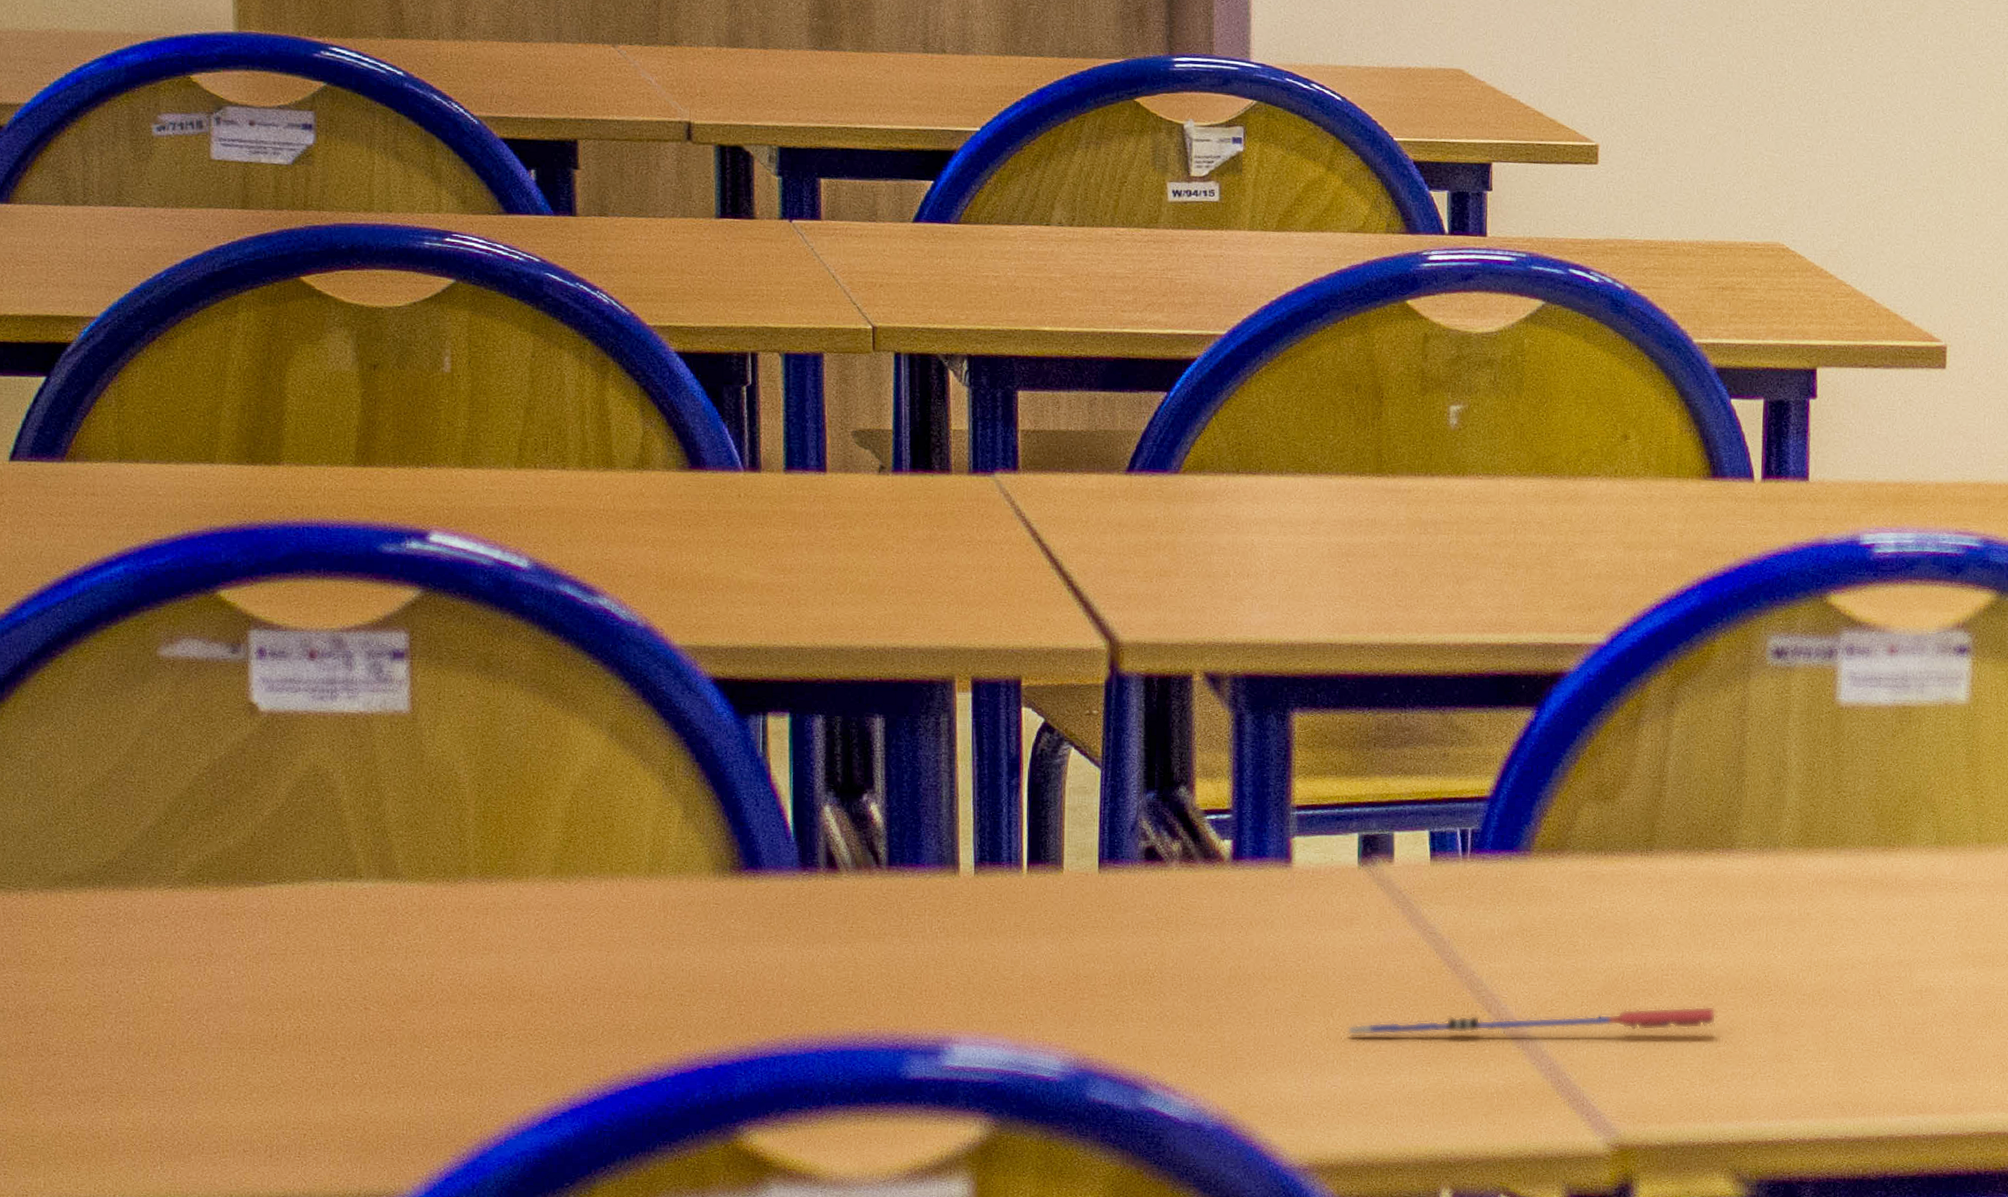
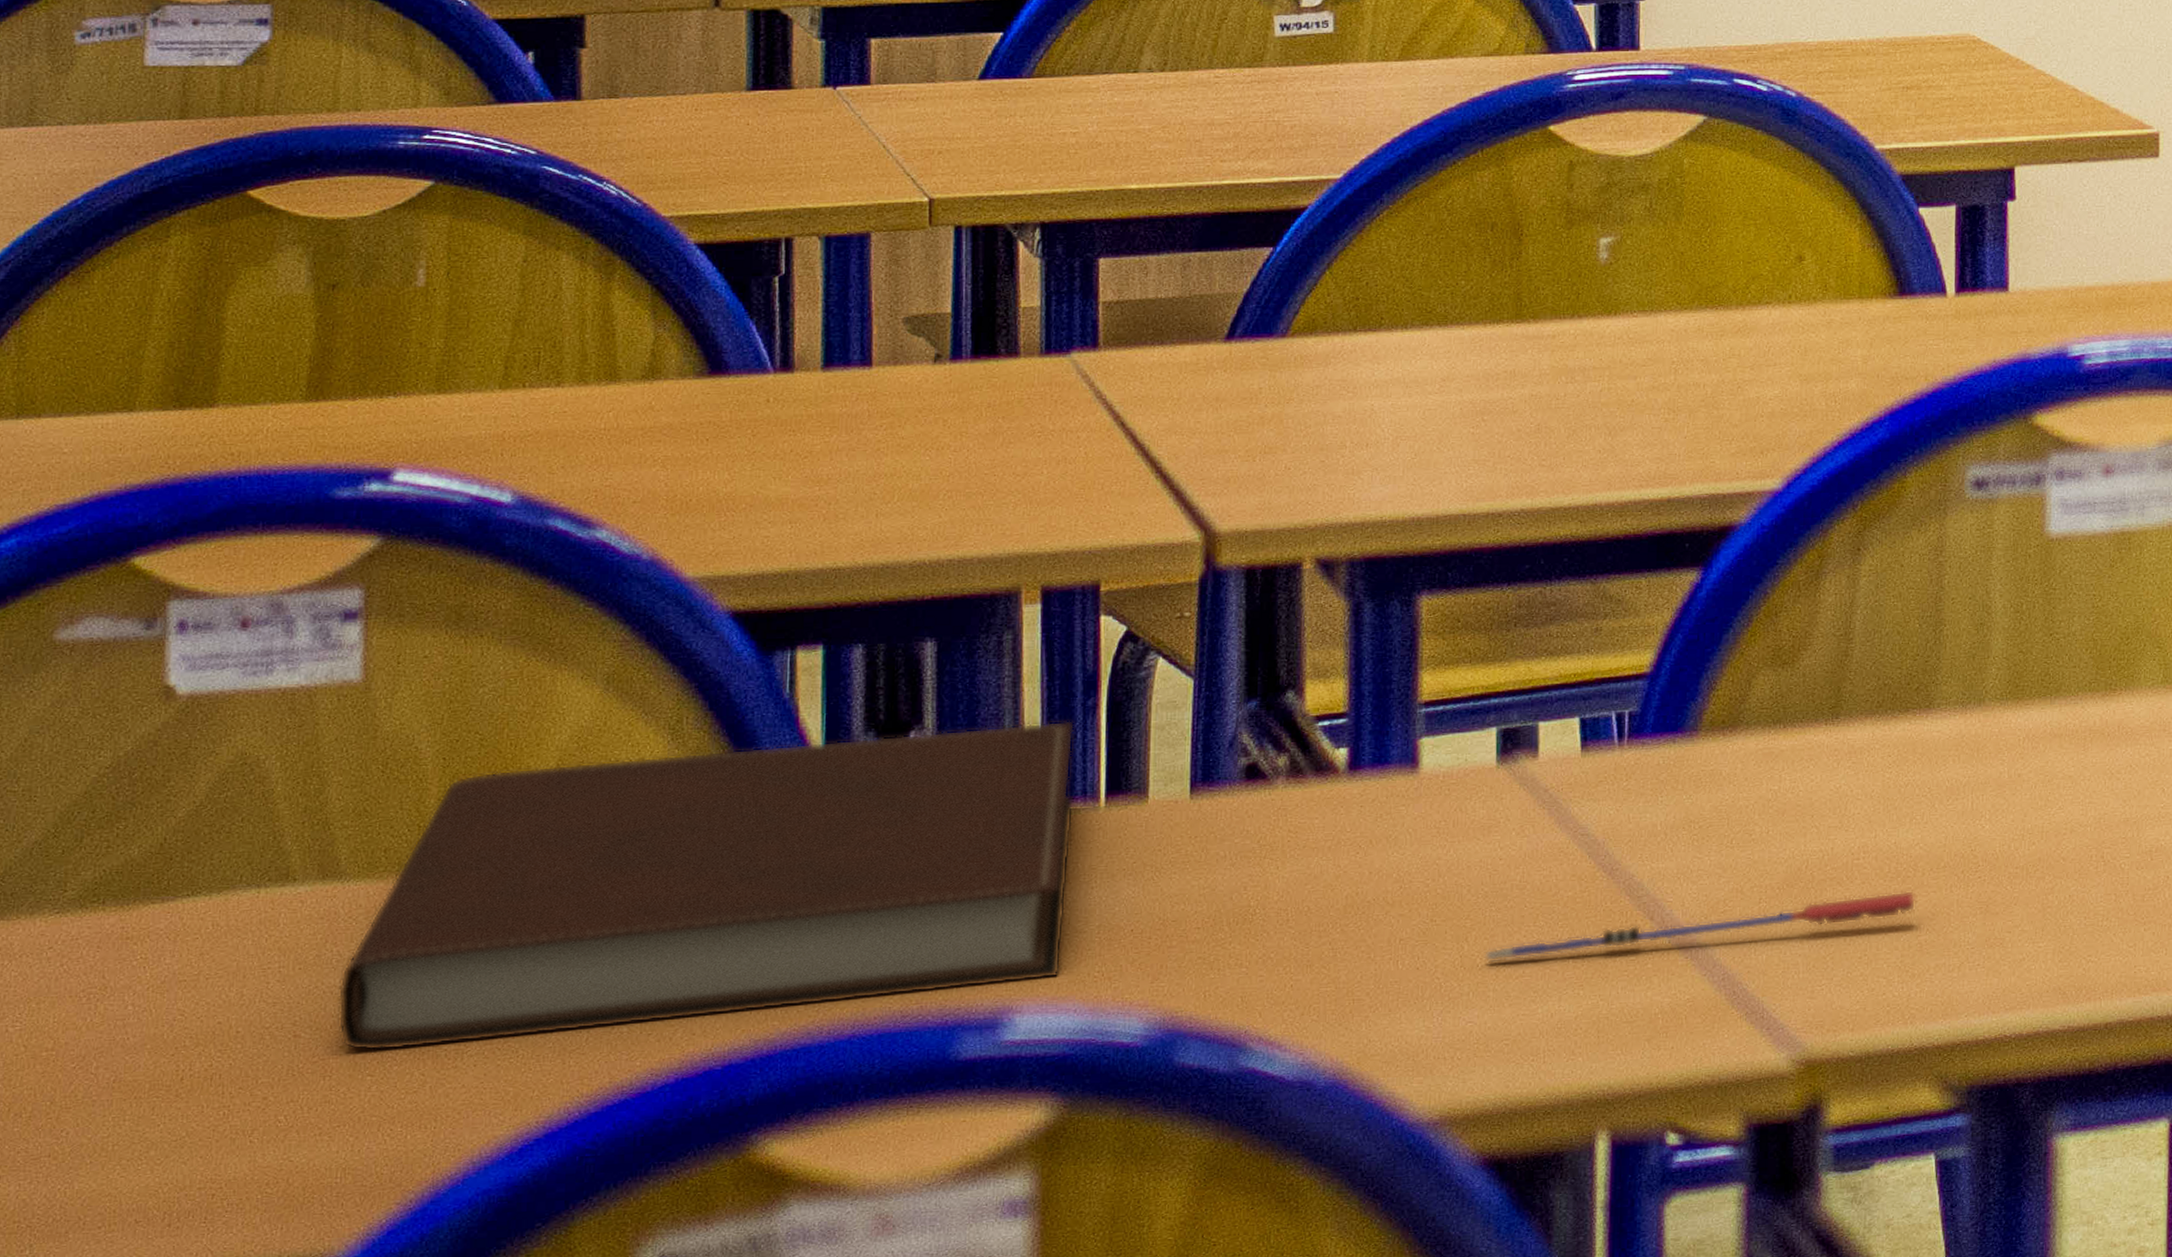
notebook: none [399,795,1001,1028] -> present [337,721,1074,1052]

